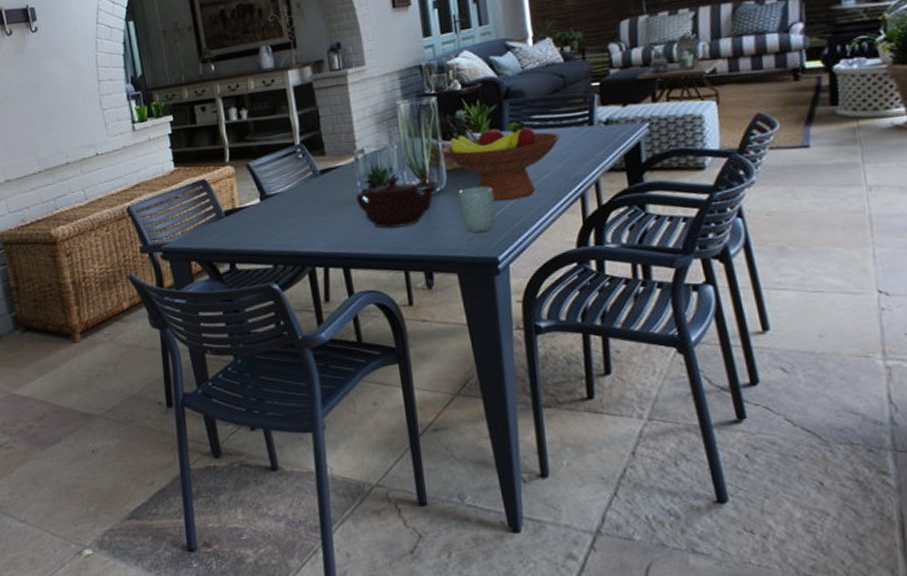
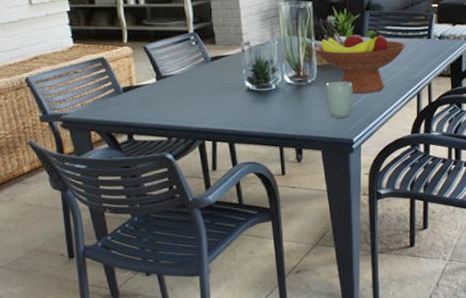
teapot: present [356,177,439,229] -> none [242,68,310,112]

